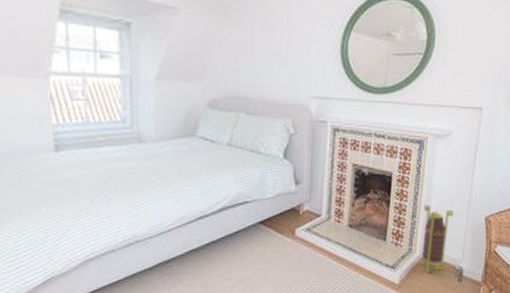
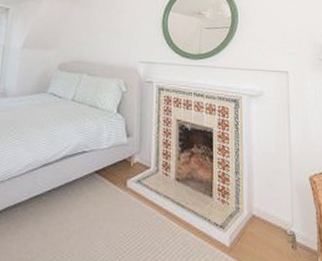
lantern: present [421,204,454,273] -> none [246,161,277,237]

